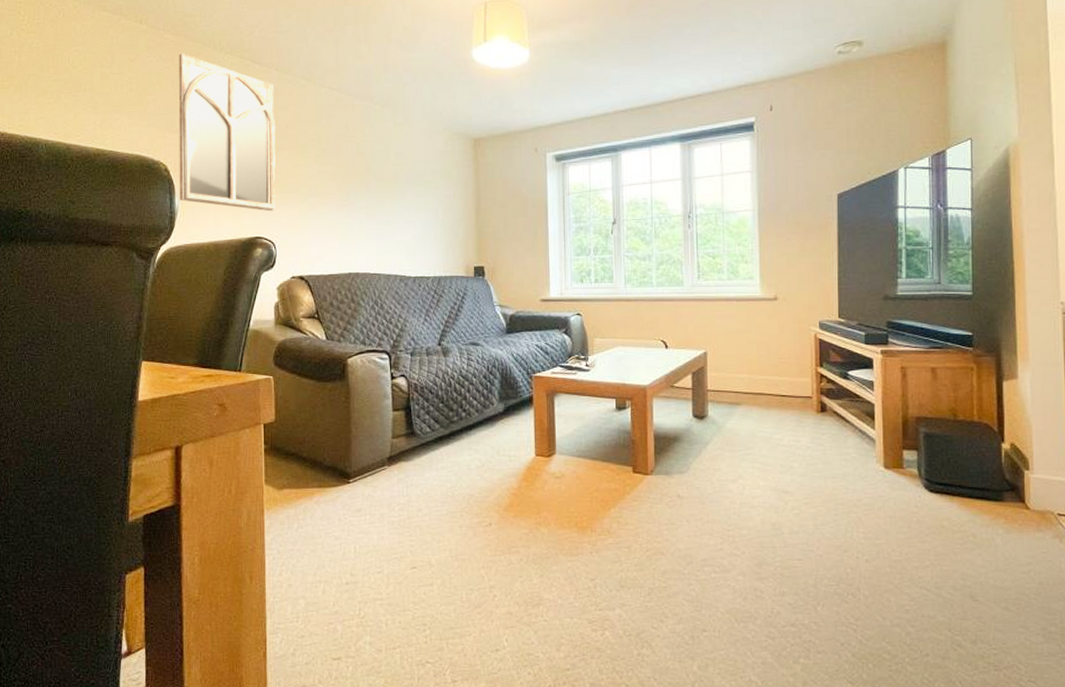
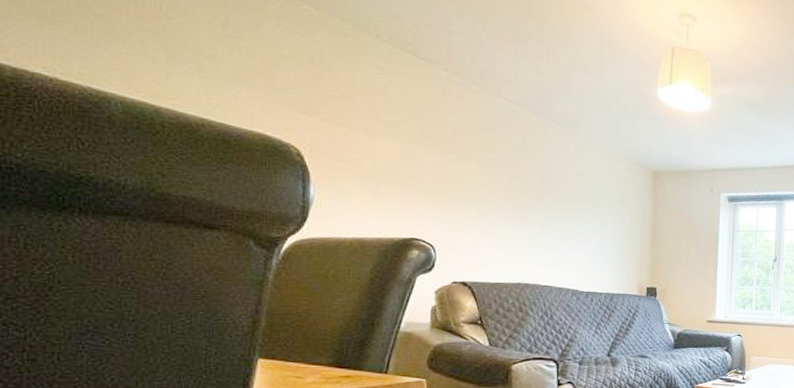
home mirror: present [178,53,276,212] -> none [316,31,441,215]

